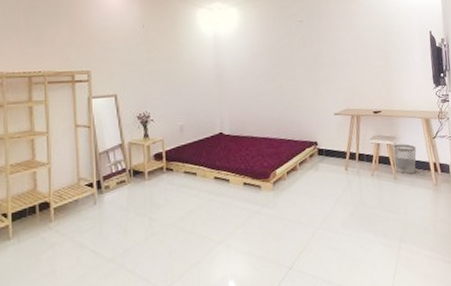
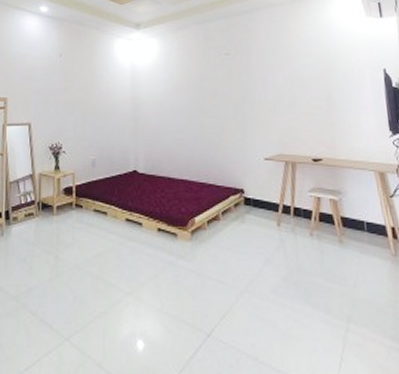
wastebasket: present [393,144,416,174] -> none [337,200,368,238]

